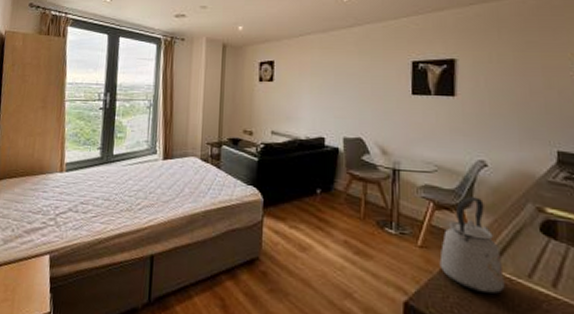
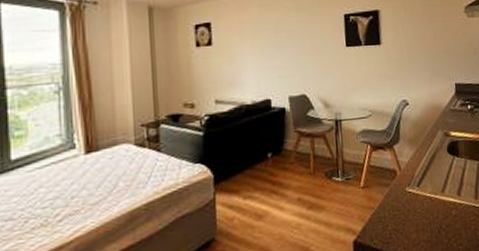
kettle: present [439,197,505,295] -> none [378,133,427,215]

